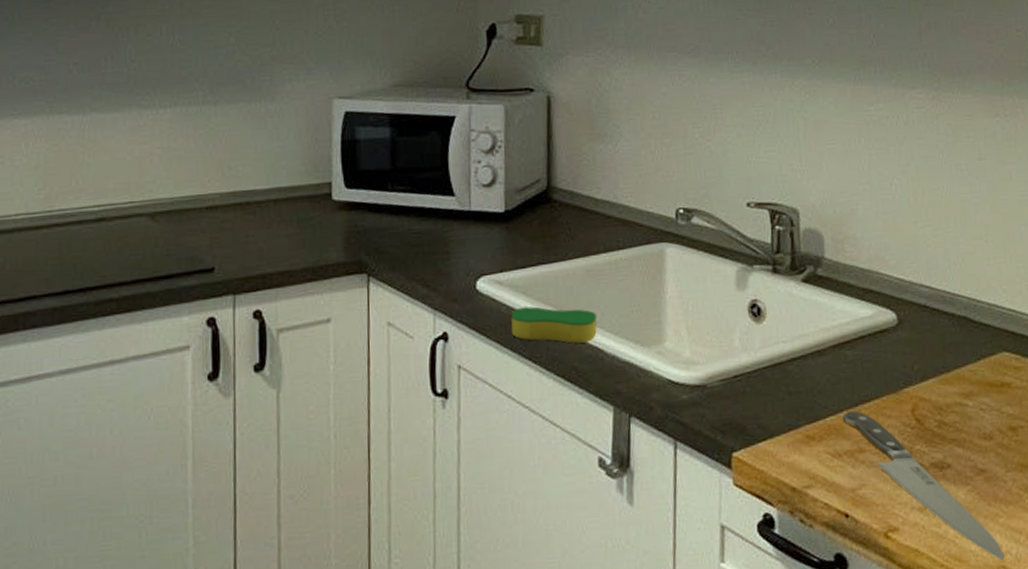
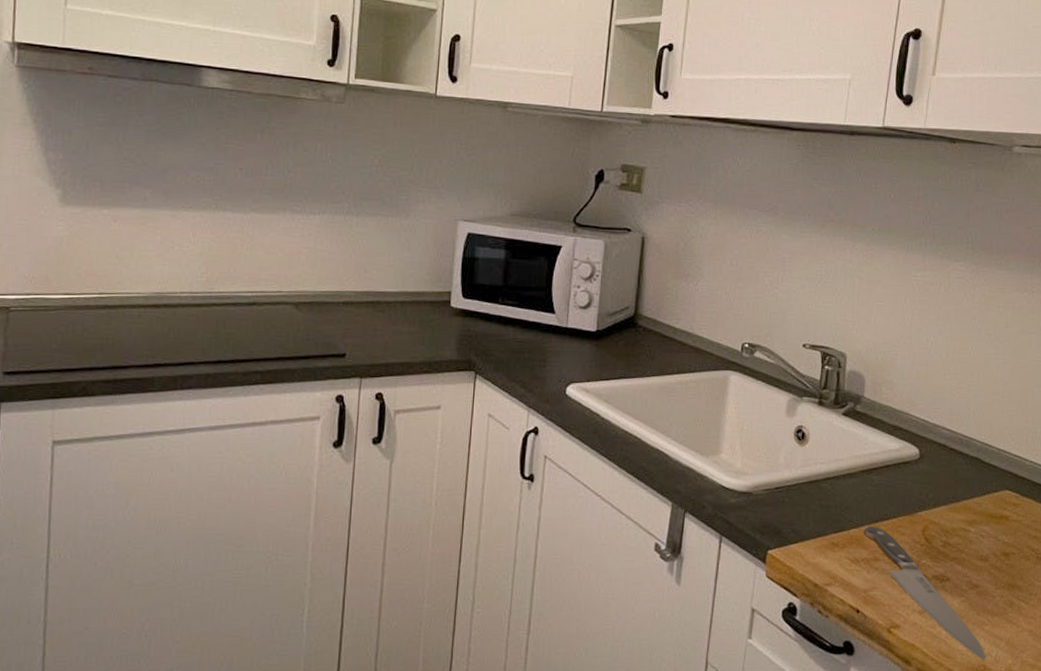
sponge: present [511,306,597,344] -> none [592,413,666,447]

